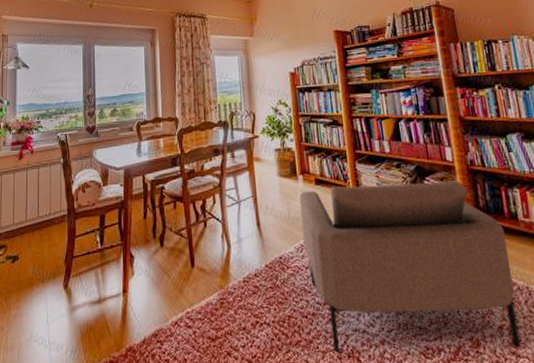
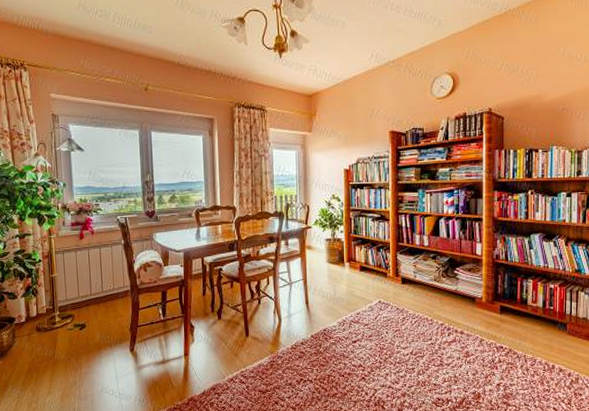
armchair: present [299,180,522,352] -> none [345,271,515,401]

